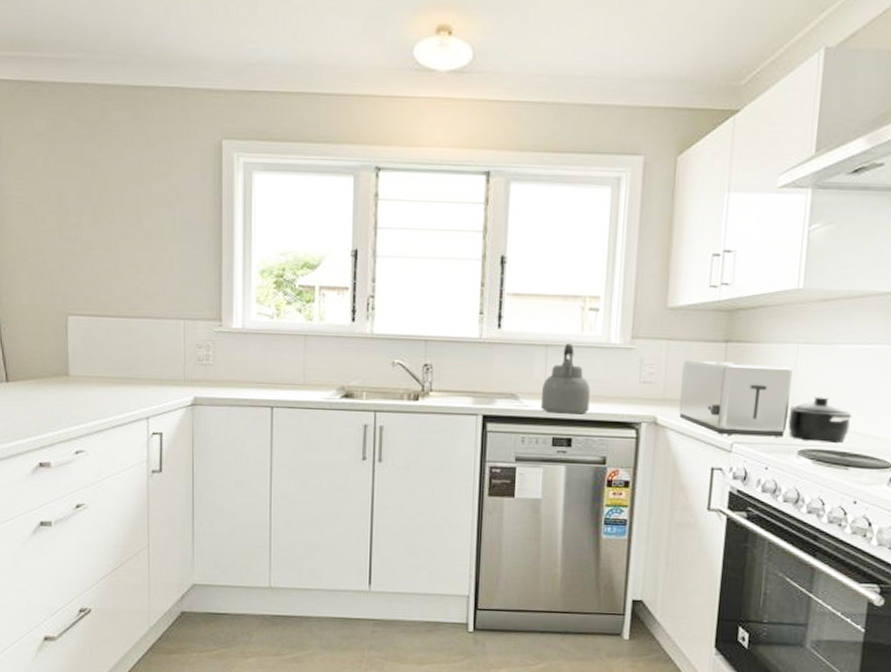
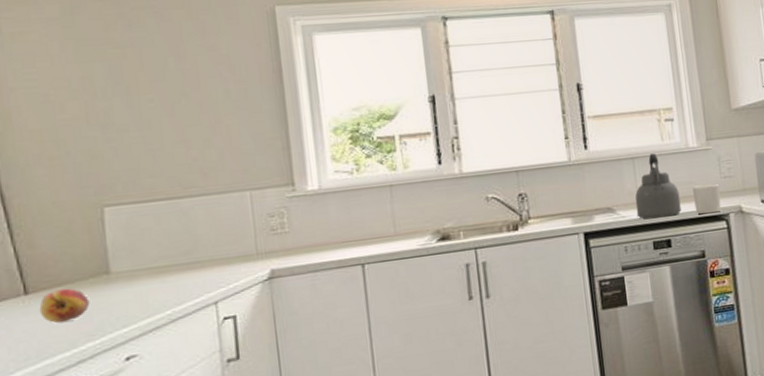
fruit: none [16,382,53,412] -> present [39,288,90,324]
mug: none [604,386,637,419] -> present [692,183,721,215]

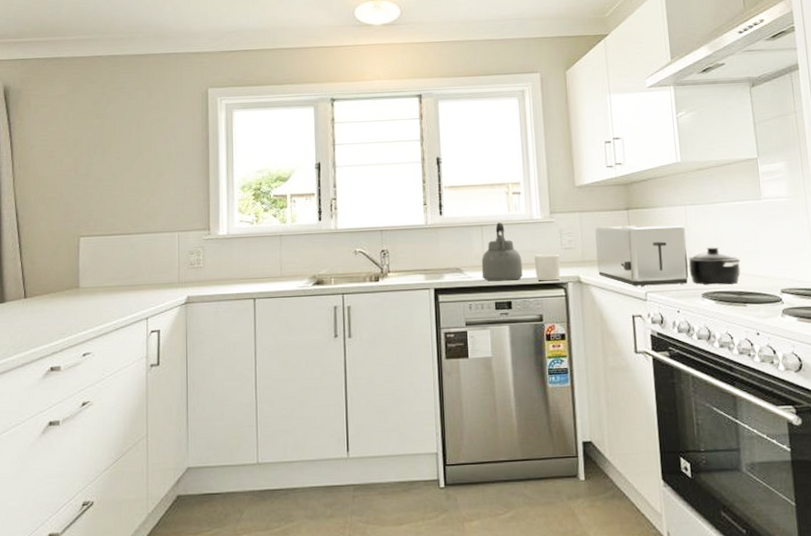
fruit: present [39,288,90,324] -> none [32,296,64,322]

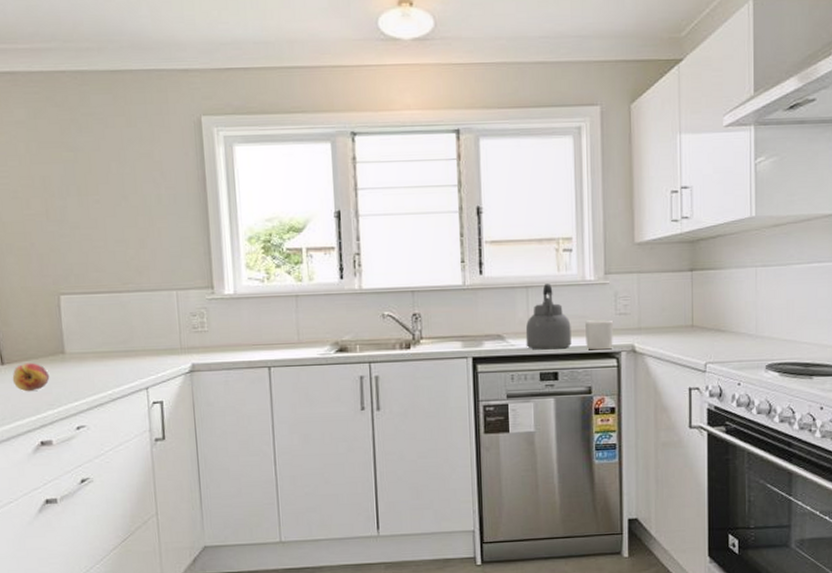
fruit: none [32,296,64,322] -> present [12,363,50,392]
toaster: present [595,225,689,286] -> none [654,288,754,357]
saucepan: present [688,247,741,285] -> none [754,314,811,356]

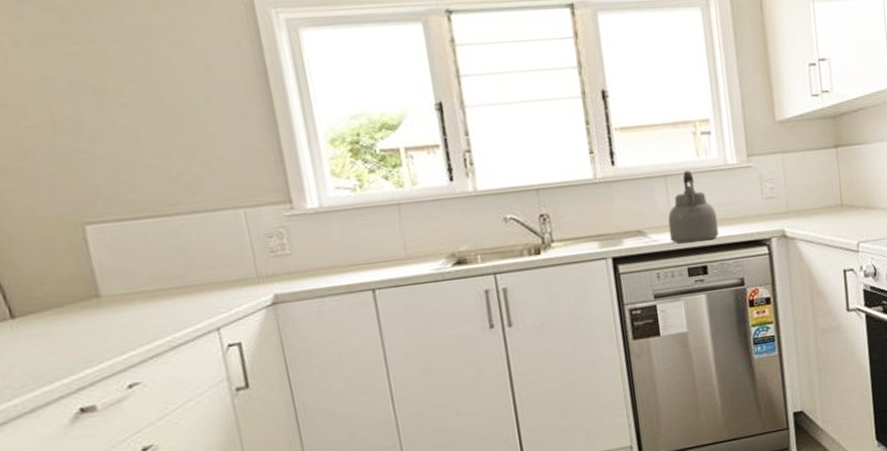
fruit: present [12,363,50,392] -> none [28,312,83,350]
mug: present [585,319,614,350] -> none [731,205,763,239]

